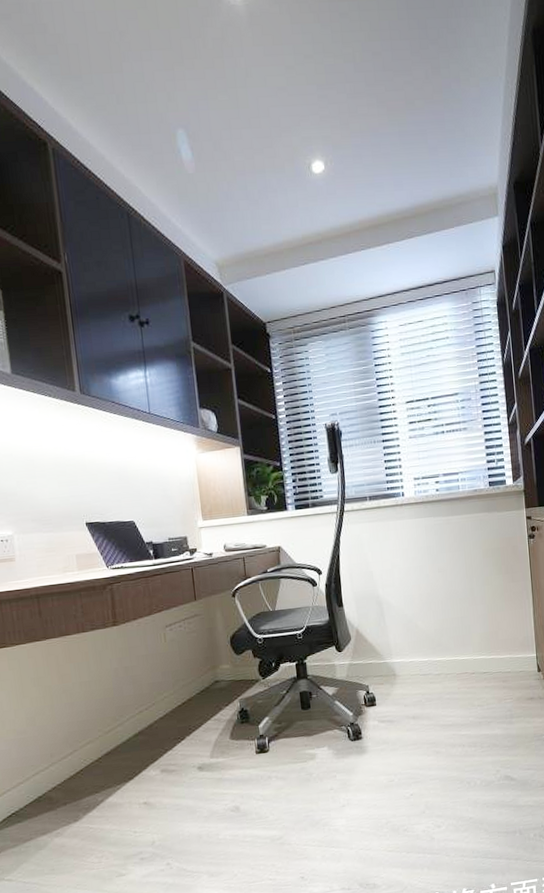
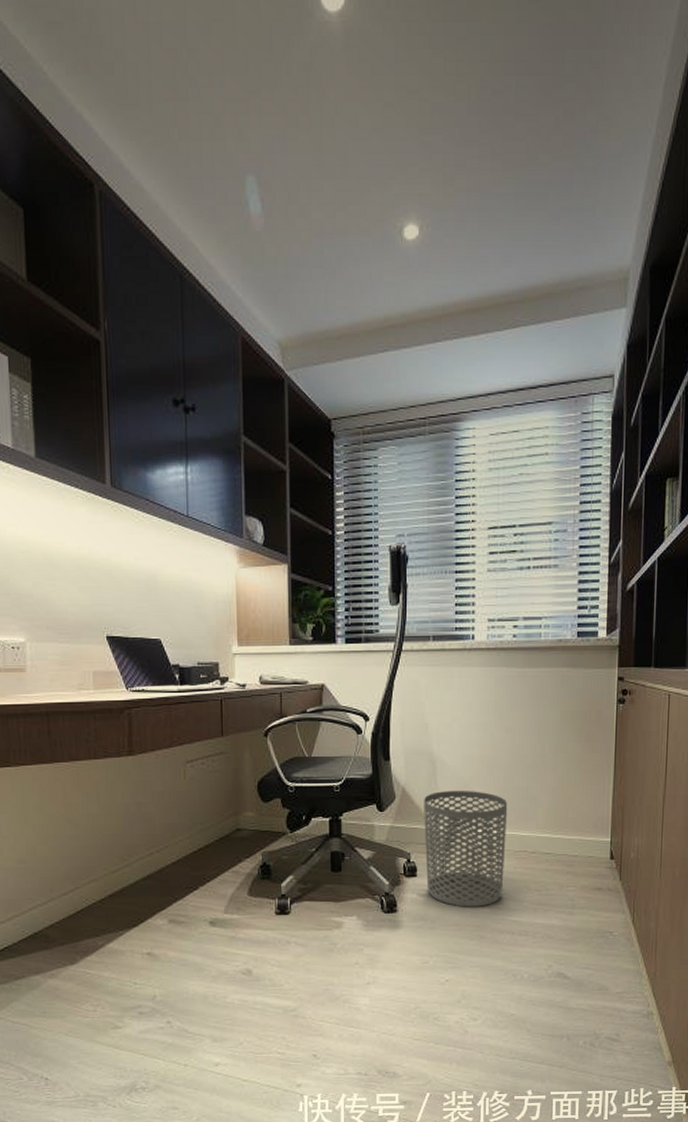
waste bin: none [375,625,451,728] -> present [424,790,508,907]

